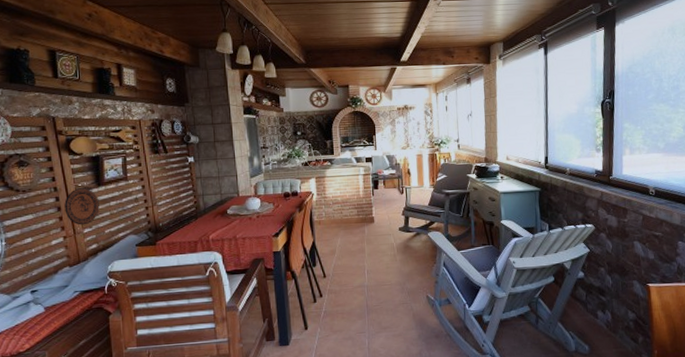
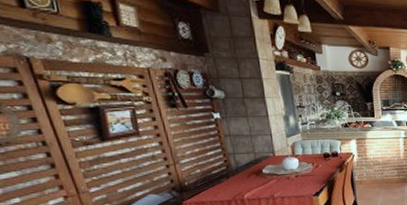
decorative plate: present [64,188,100,225] -> none [59,143,108,184]

